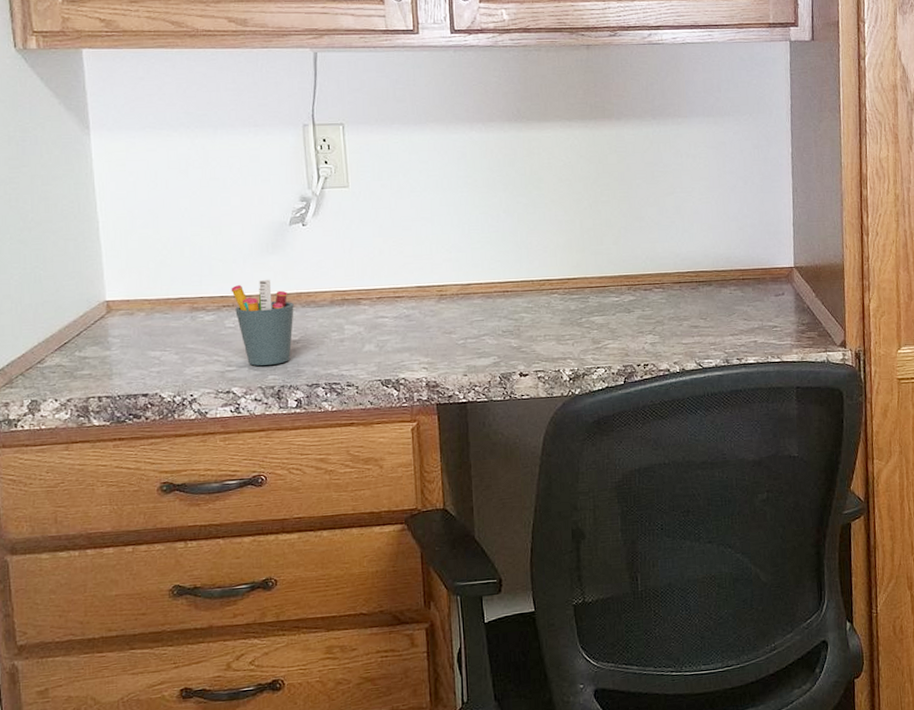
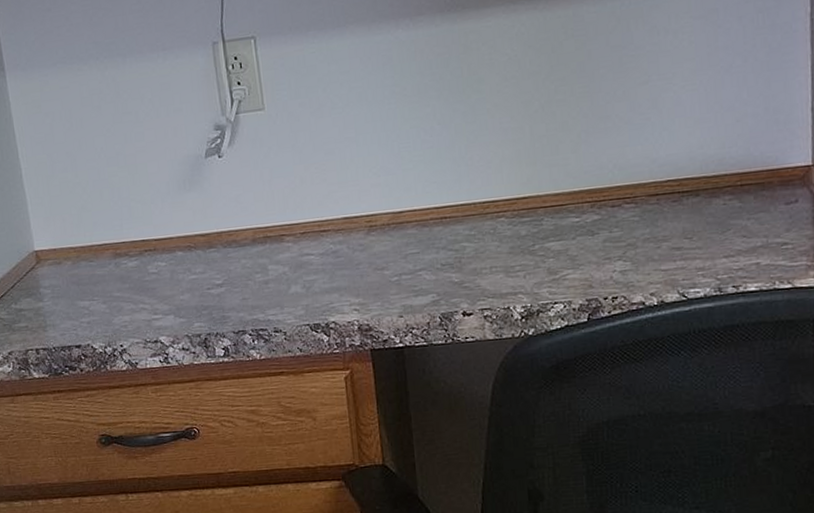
pen holder: present [231,279,294,366] -> none [151,218,216,313]

